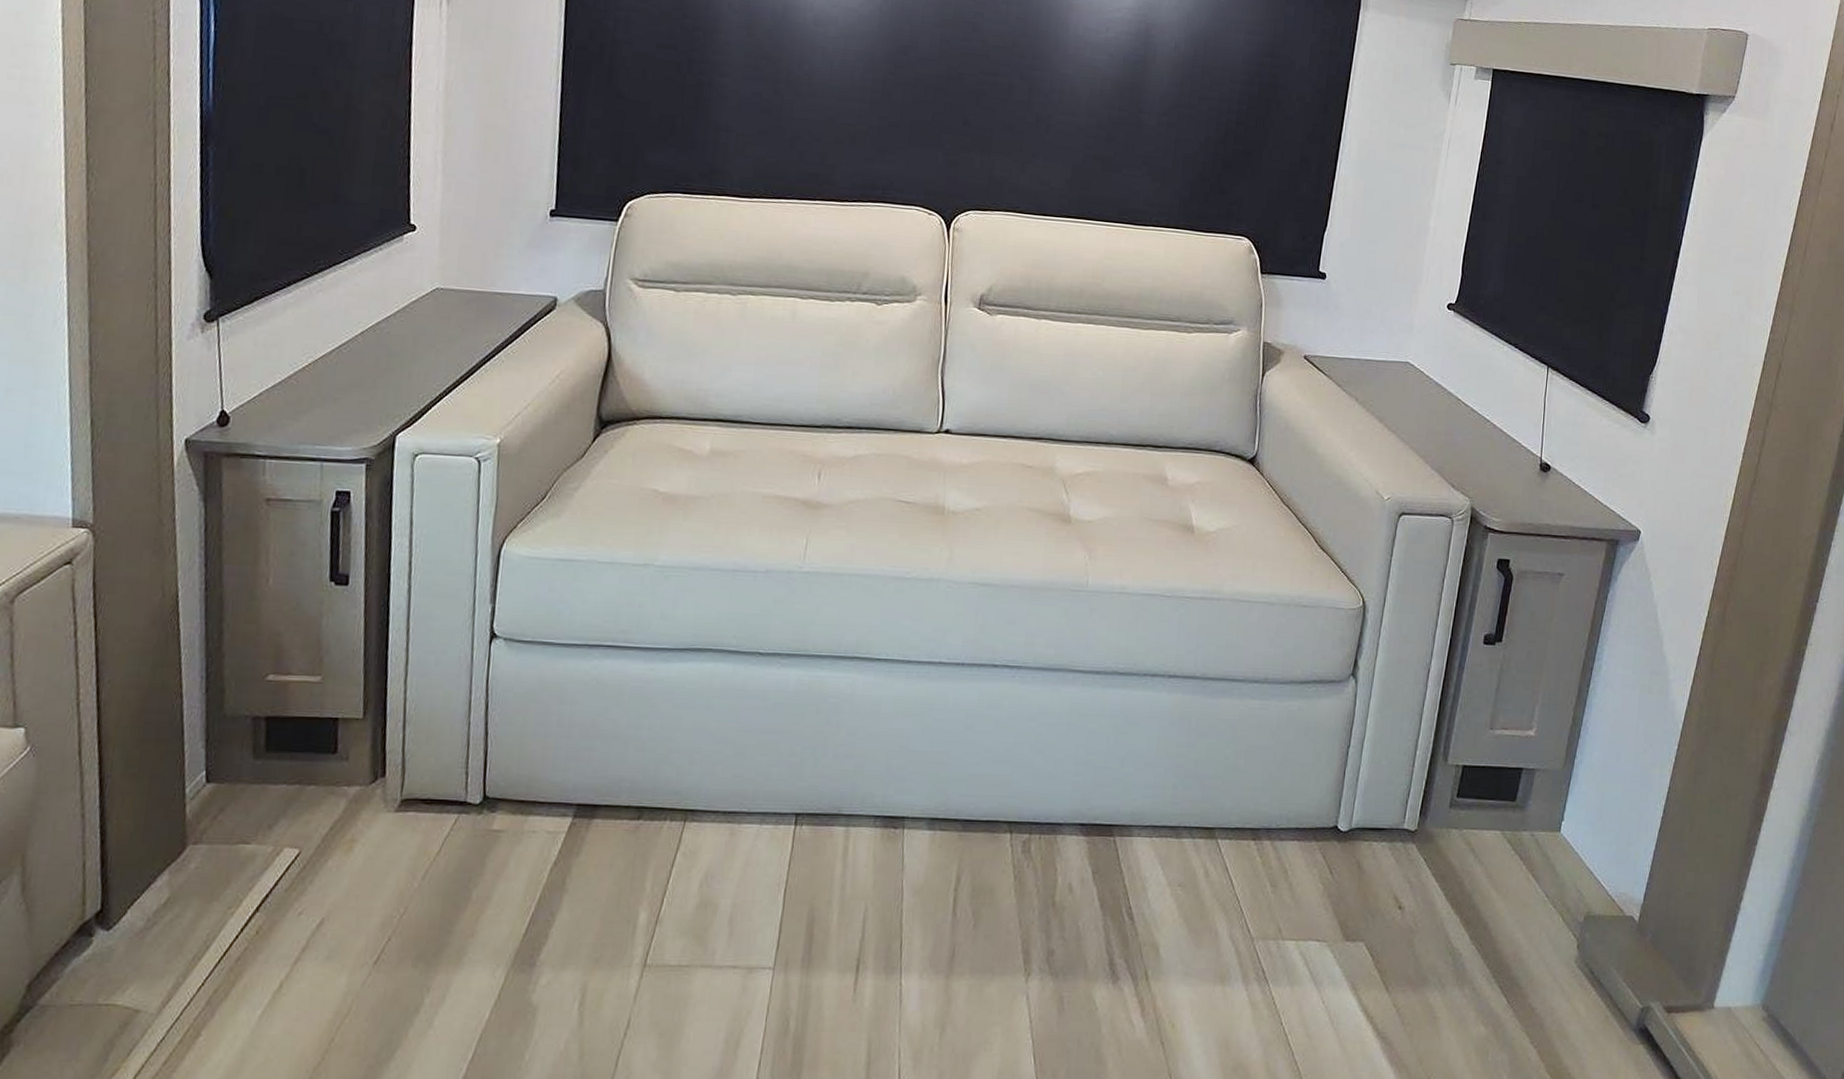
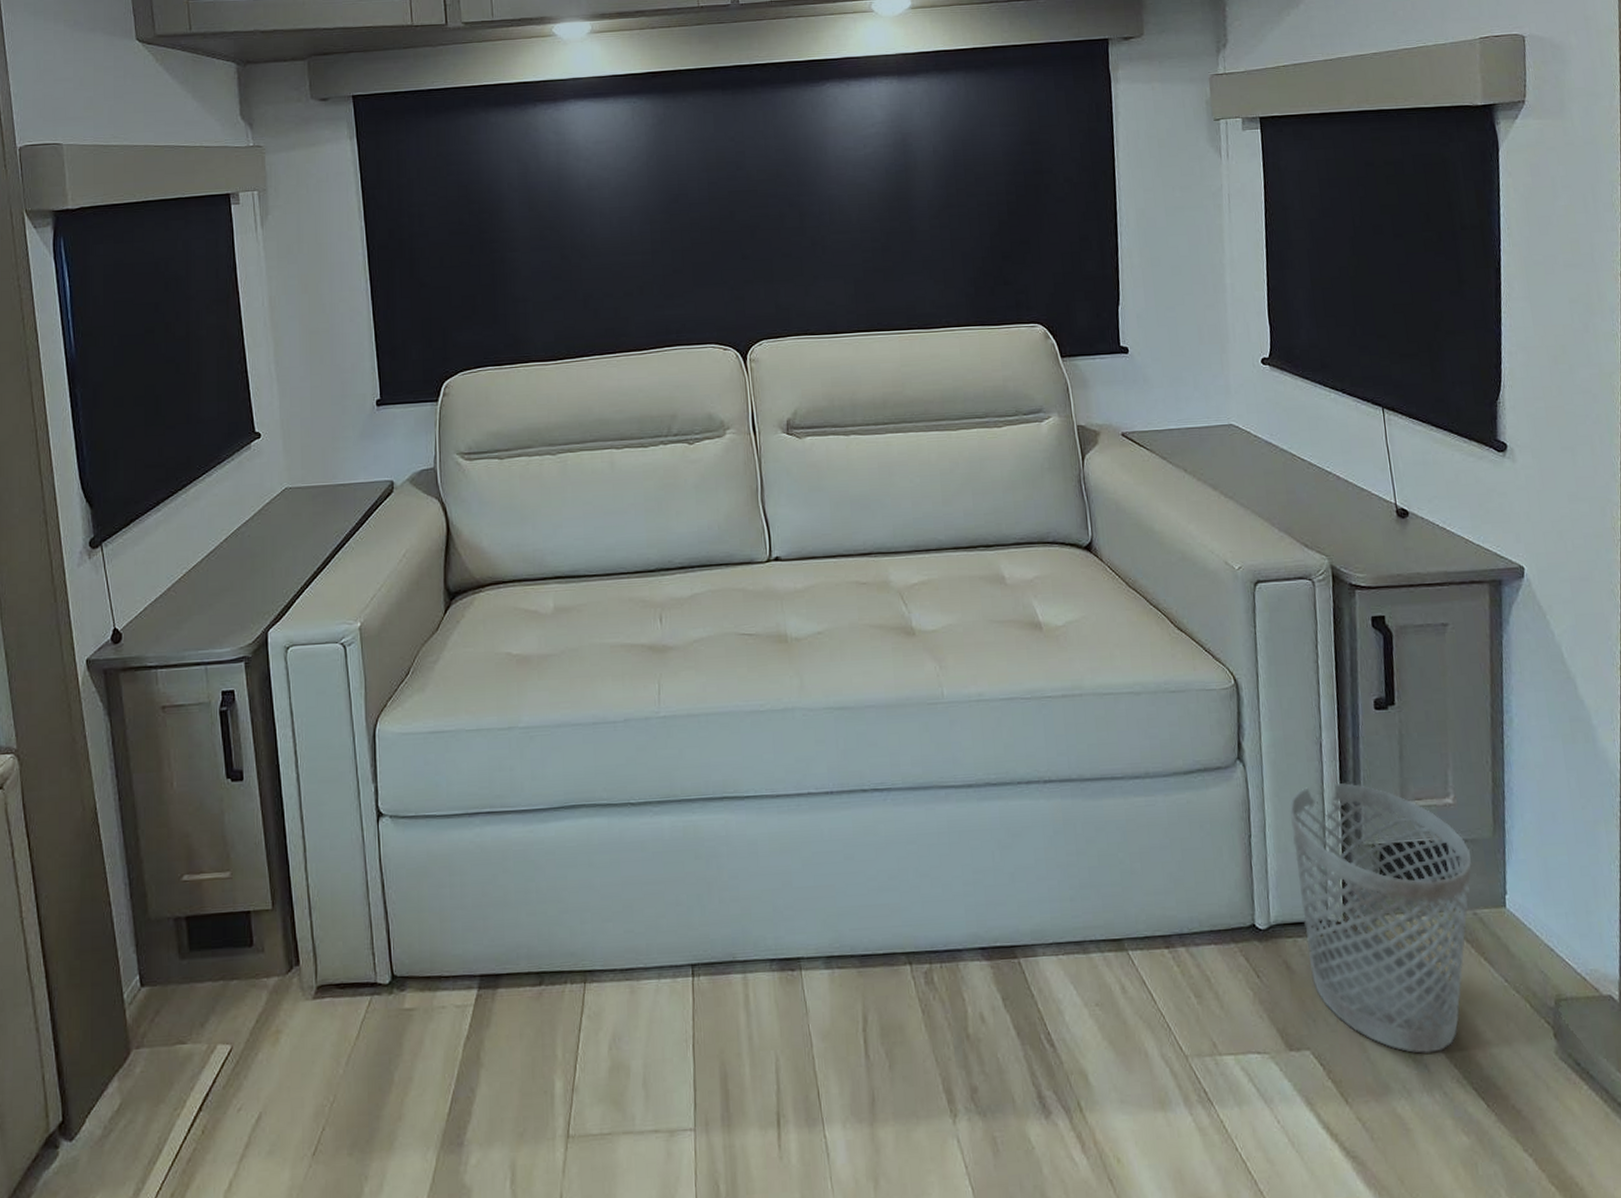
wastebasket: none [1378,706,1540,954] -> present [1290,782,1472,1054]

